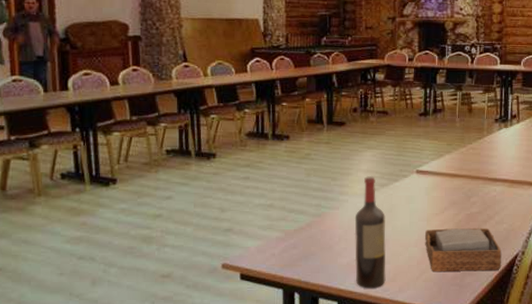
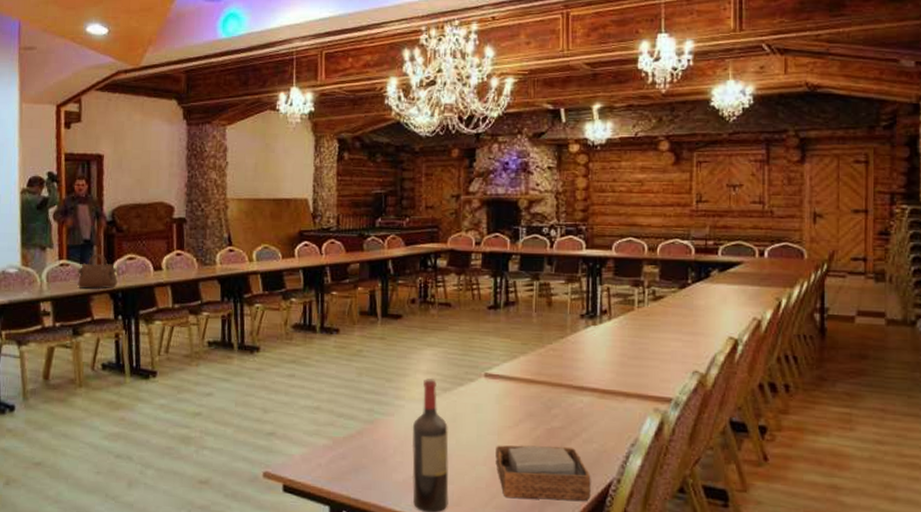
shoulder bag: none [31,70,74,103] -> present [77,254,118,289]

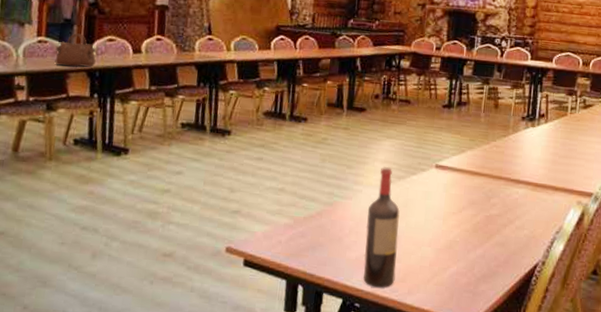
napkin holder: present [495,445,591,501] -> none [439,229,521,280]

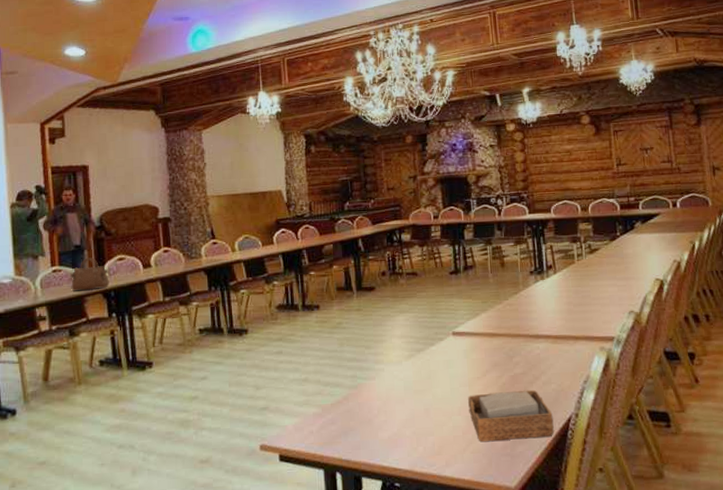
wine bottle: present [363,167,400,288] -> none [392,342,431,464]
napkin holder: none [439,229,521,280] -> present [468,389,554,443]

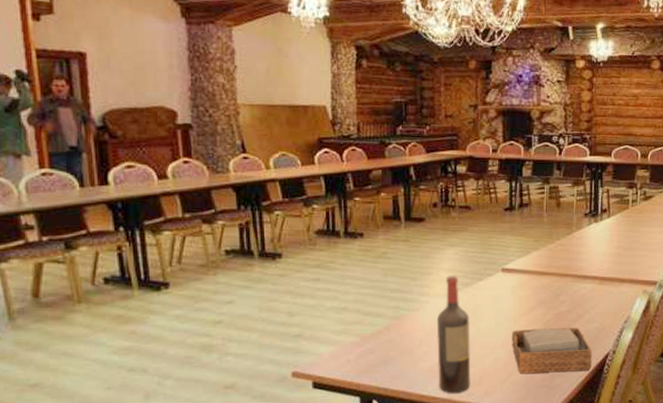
shoulder bag: present [70,257,109,291] -> none [64,162,115,200]
wine bottle: none [392,342,431,464] -> present [436,276,471,394]

